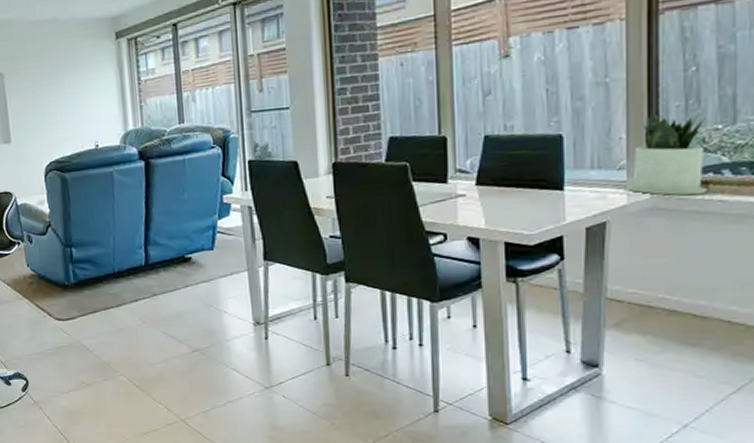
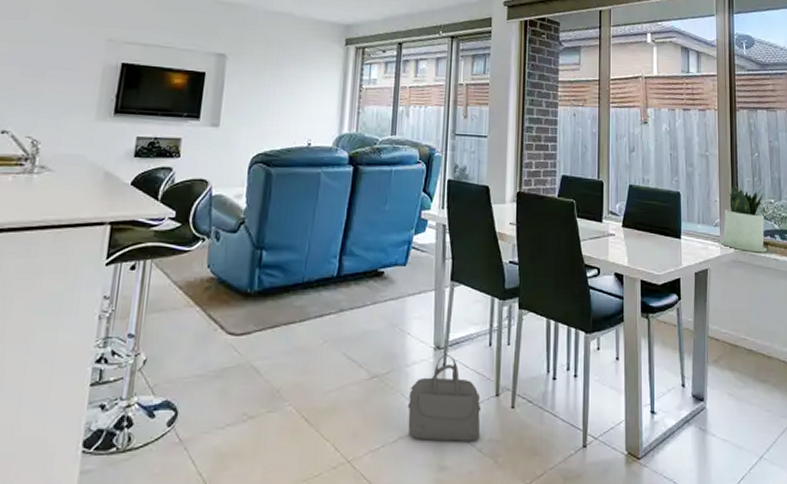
handbag: none [232,329,313,406] -> present [407,354,482,443]

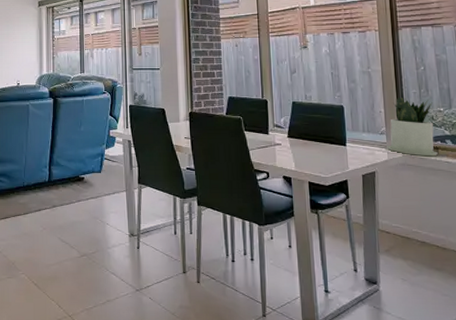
handbag: present [407,354,482,443] -> none [111,240,173,307]

